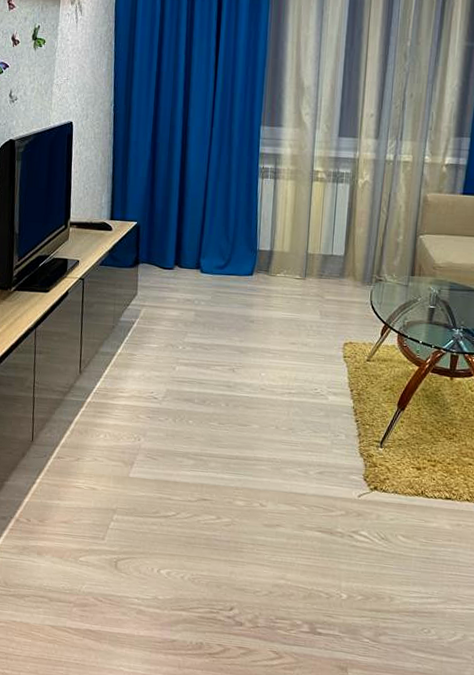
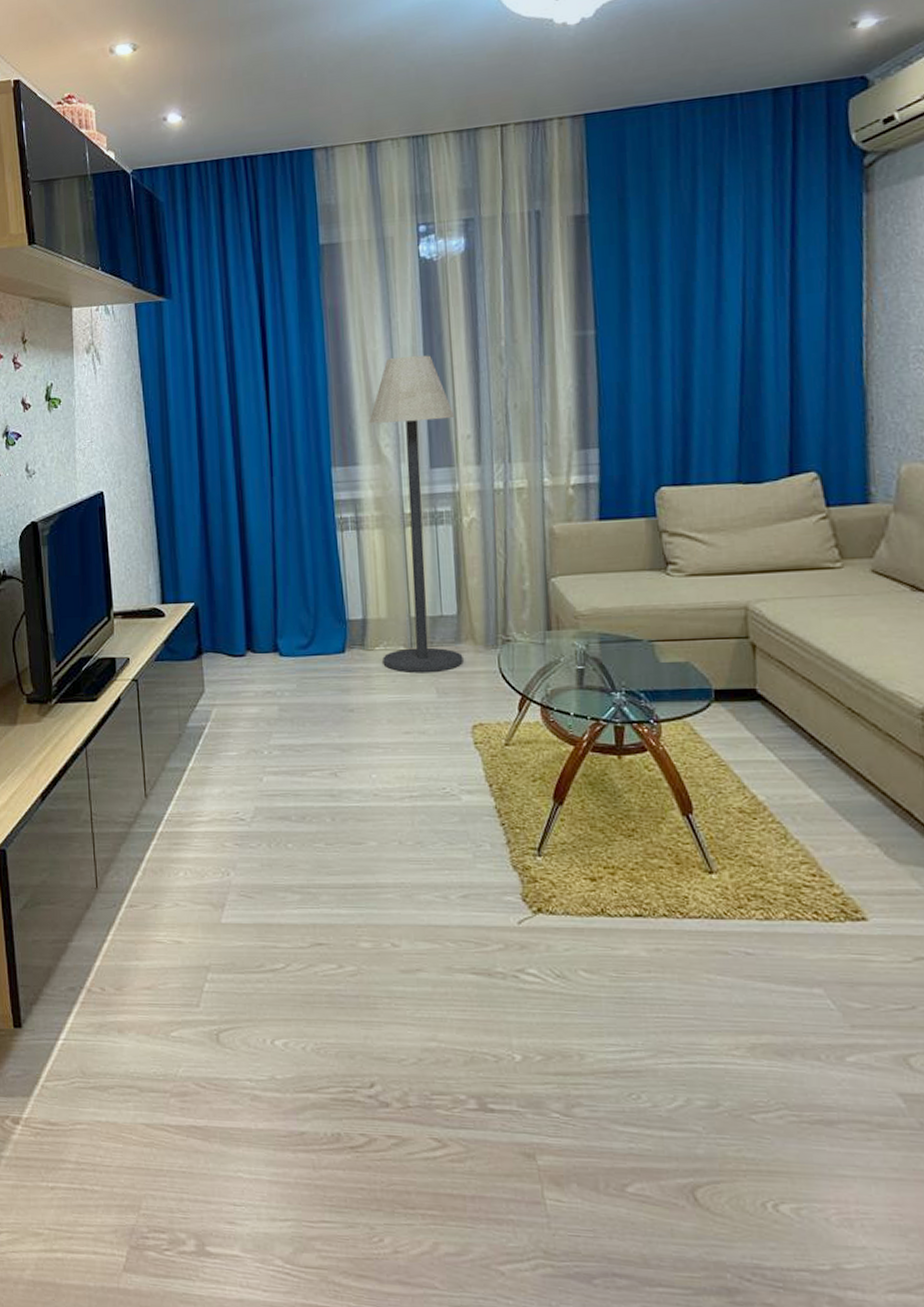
floor lamp: none [281,44,363,299] -> present [369,355,463,672]

